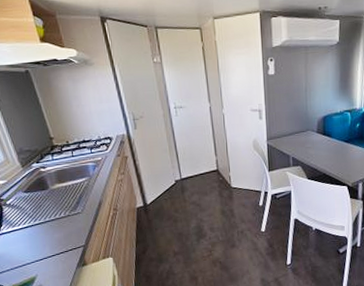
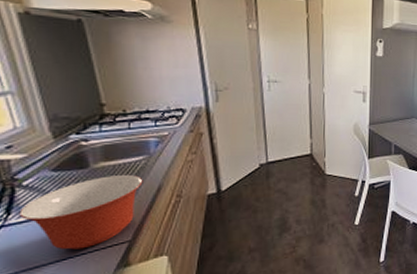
mixing bowl: none [7,193,88,252] -> present [19,174,143,250]

